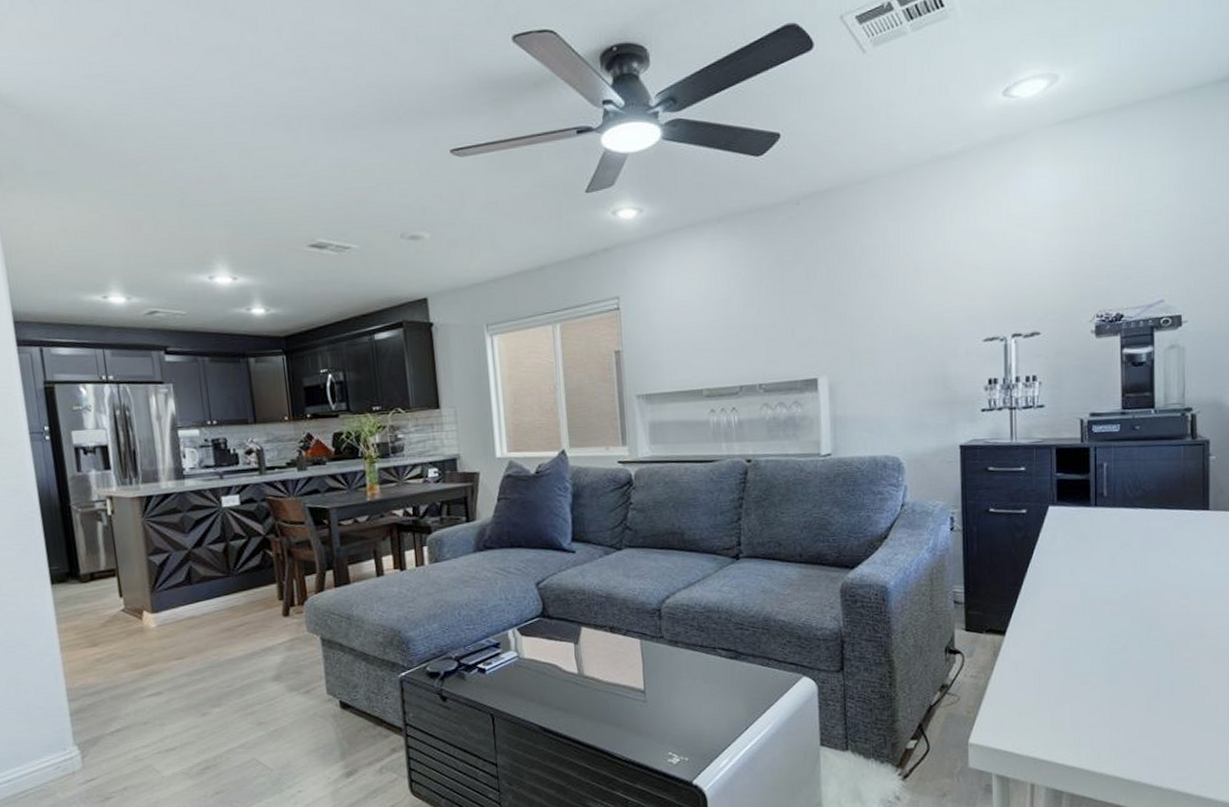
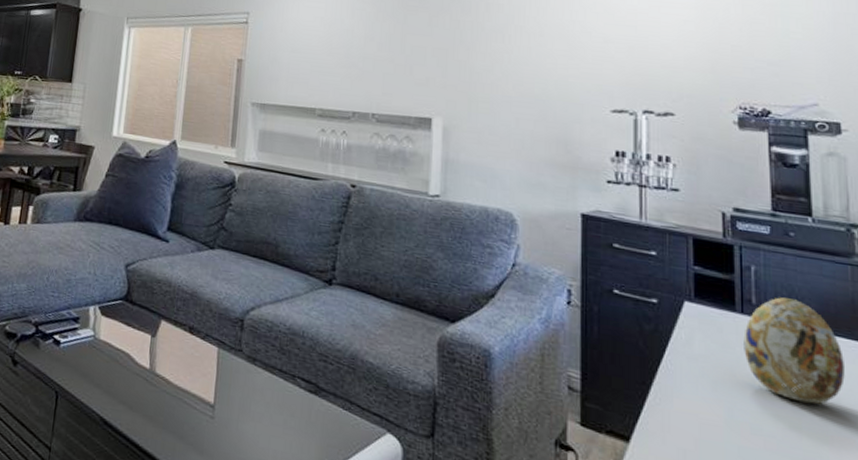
decorative egg: none [1096,485,1174,571] -> present [743,297,845,404]

